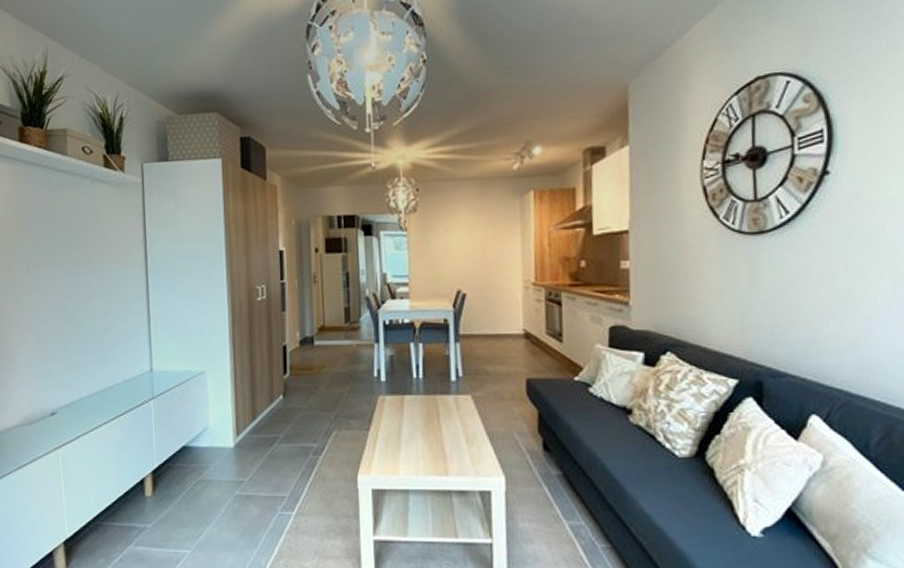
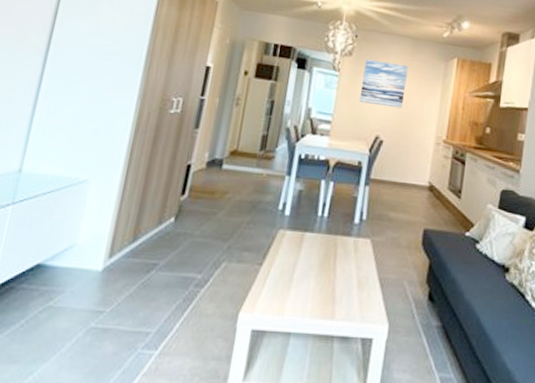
wall art: none [432,210,481,259] -> present [359,59,408,109]

